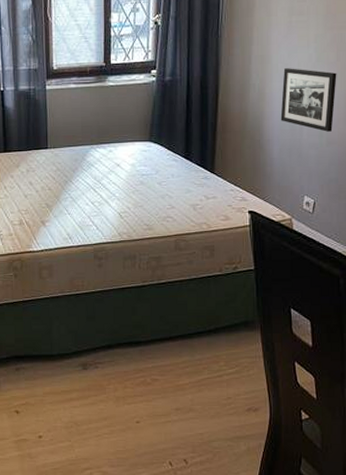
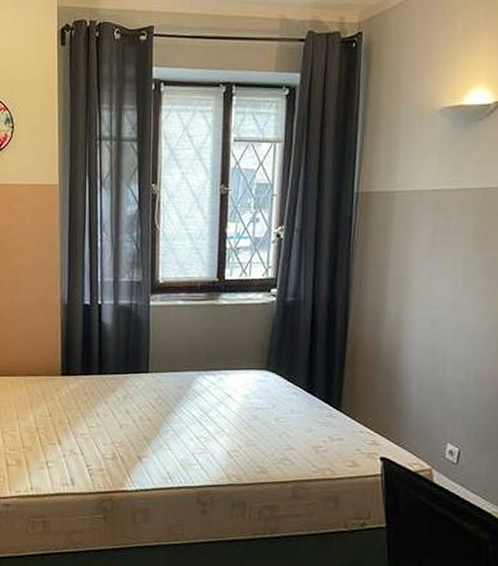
picture frame: present [280,68,337,132] -> none [420,293,488,369]

